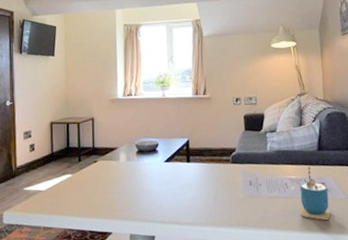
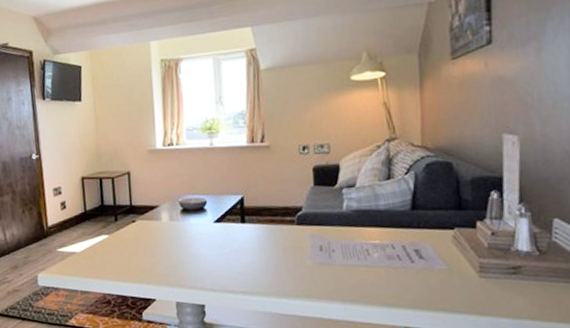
cup: present [299,165,330,220] -> none [384,228,425,294]

